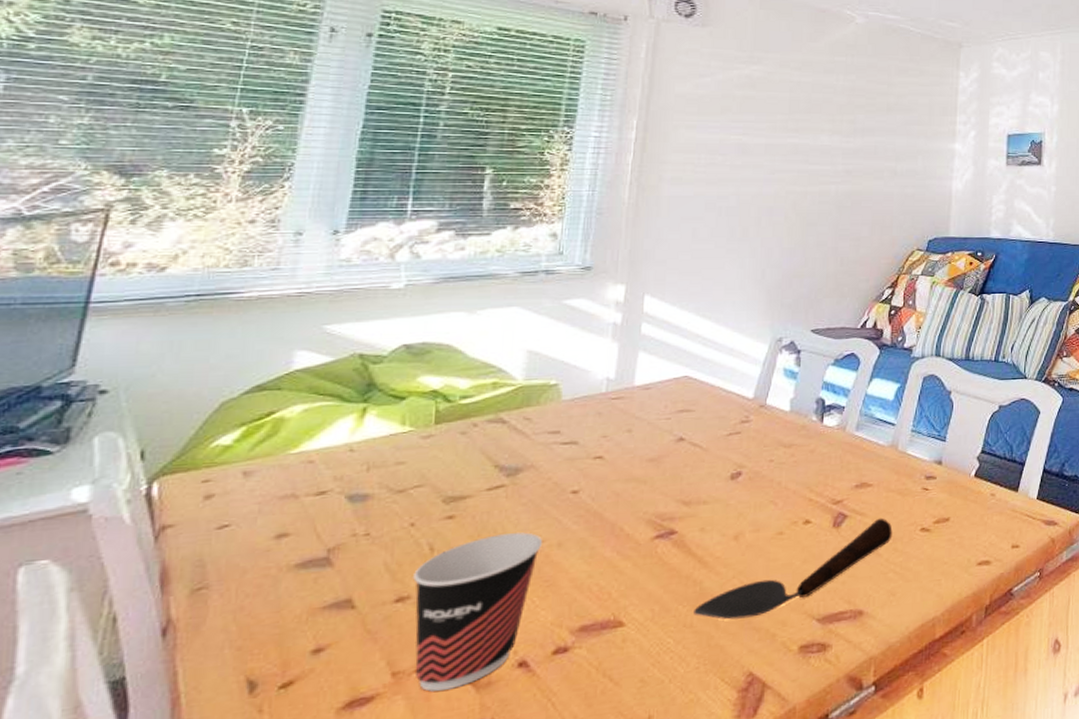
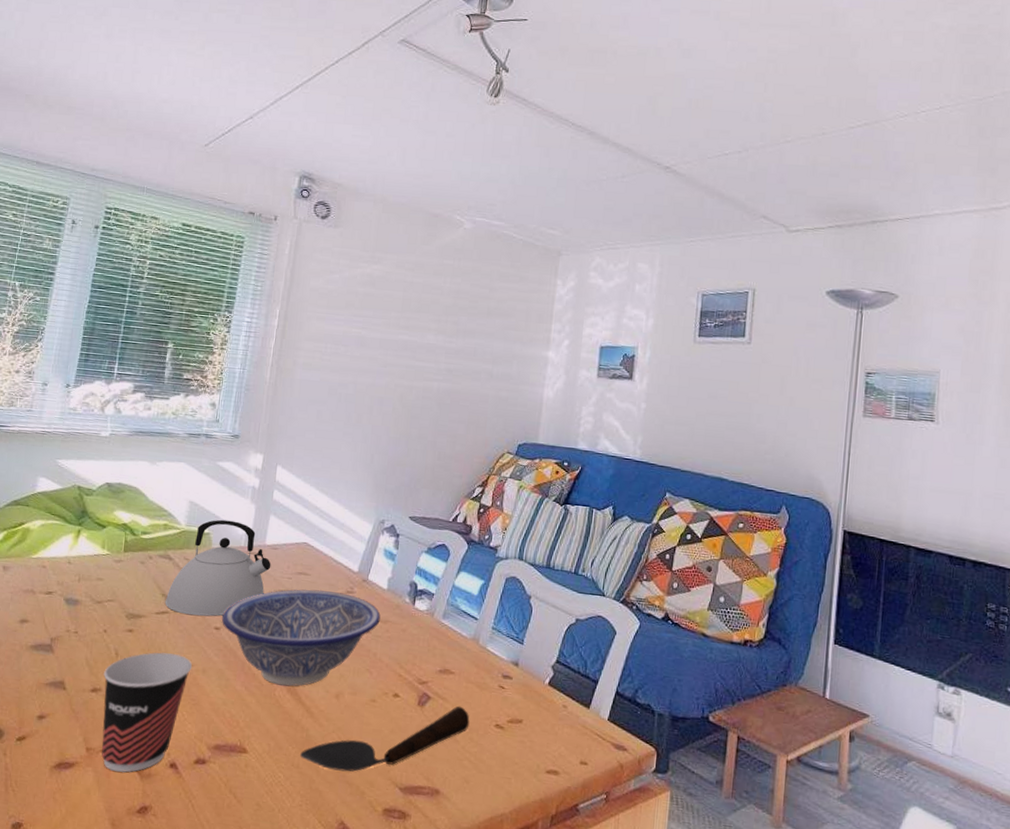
kettle: none [499,365,643,484] -> present [165,519,271,617]
decorative bowl: none [580,424,784,541] -> present [221,589,381,687]

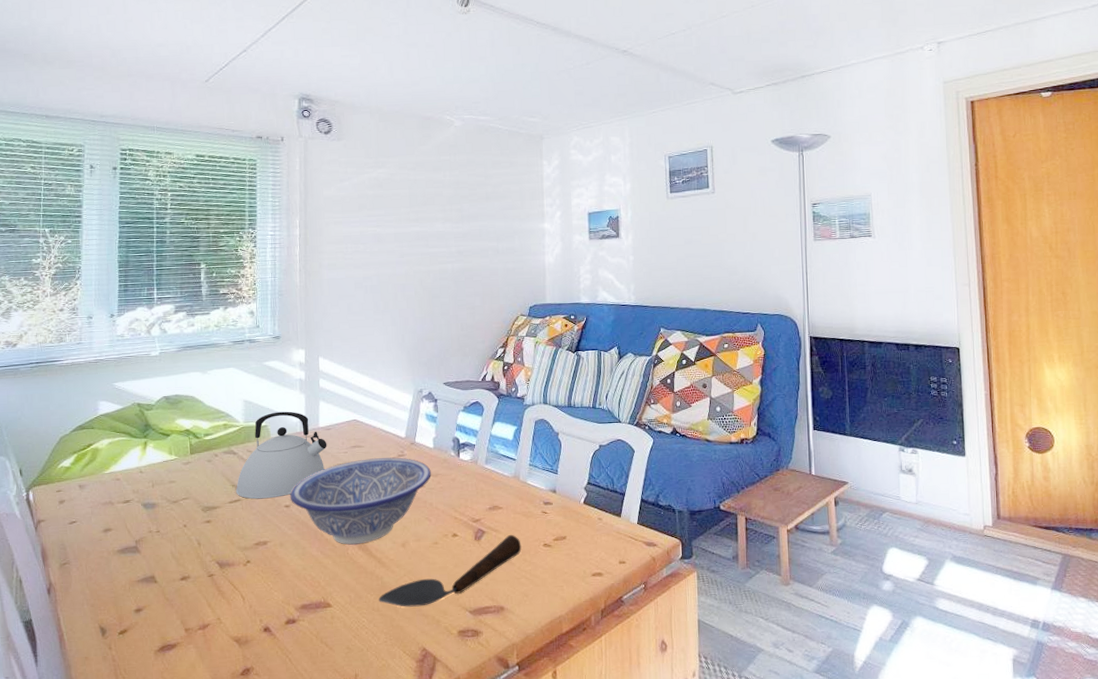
cup: present [101,652,193,773] -> none [190,534,270,644]

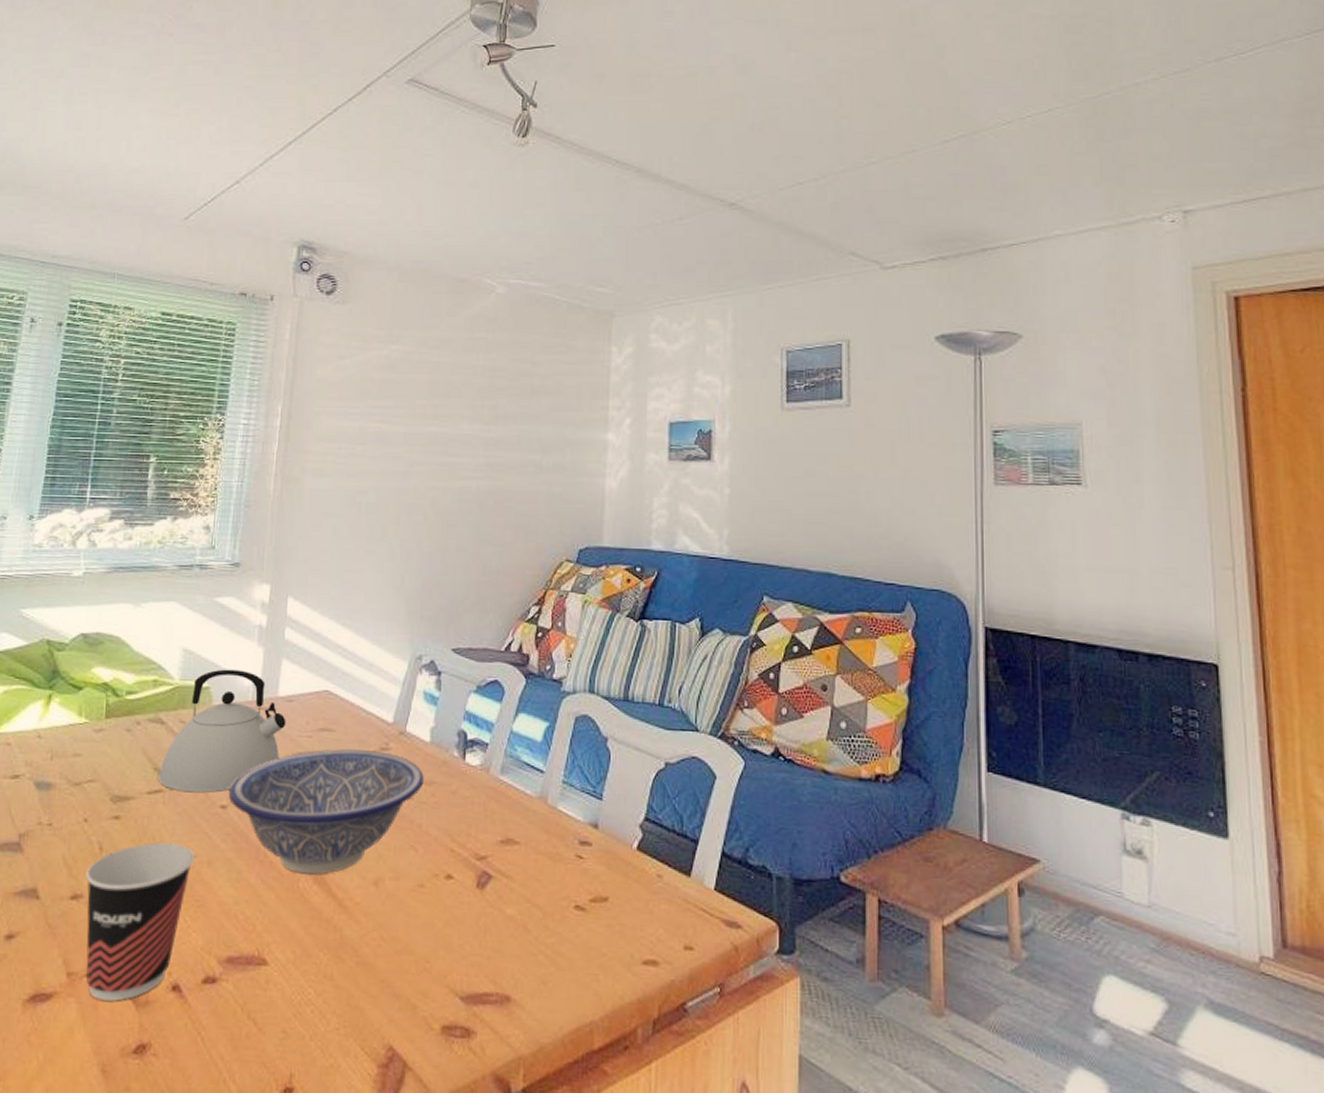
cup: none [190,534,270,644] -> present [86,842,195,1001]
spoon: present [379,534,522,607] -> none [334,884,543,981]

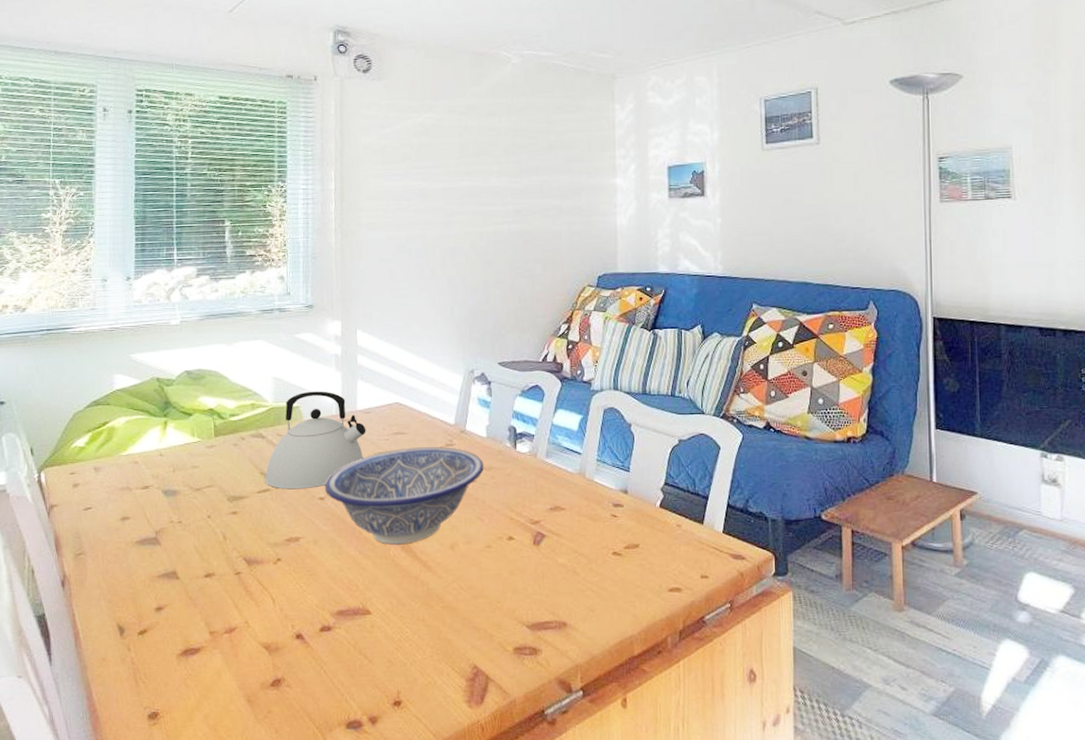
cup: present [86,842,195,1001] -> none [215,529,303,650]

